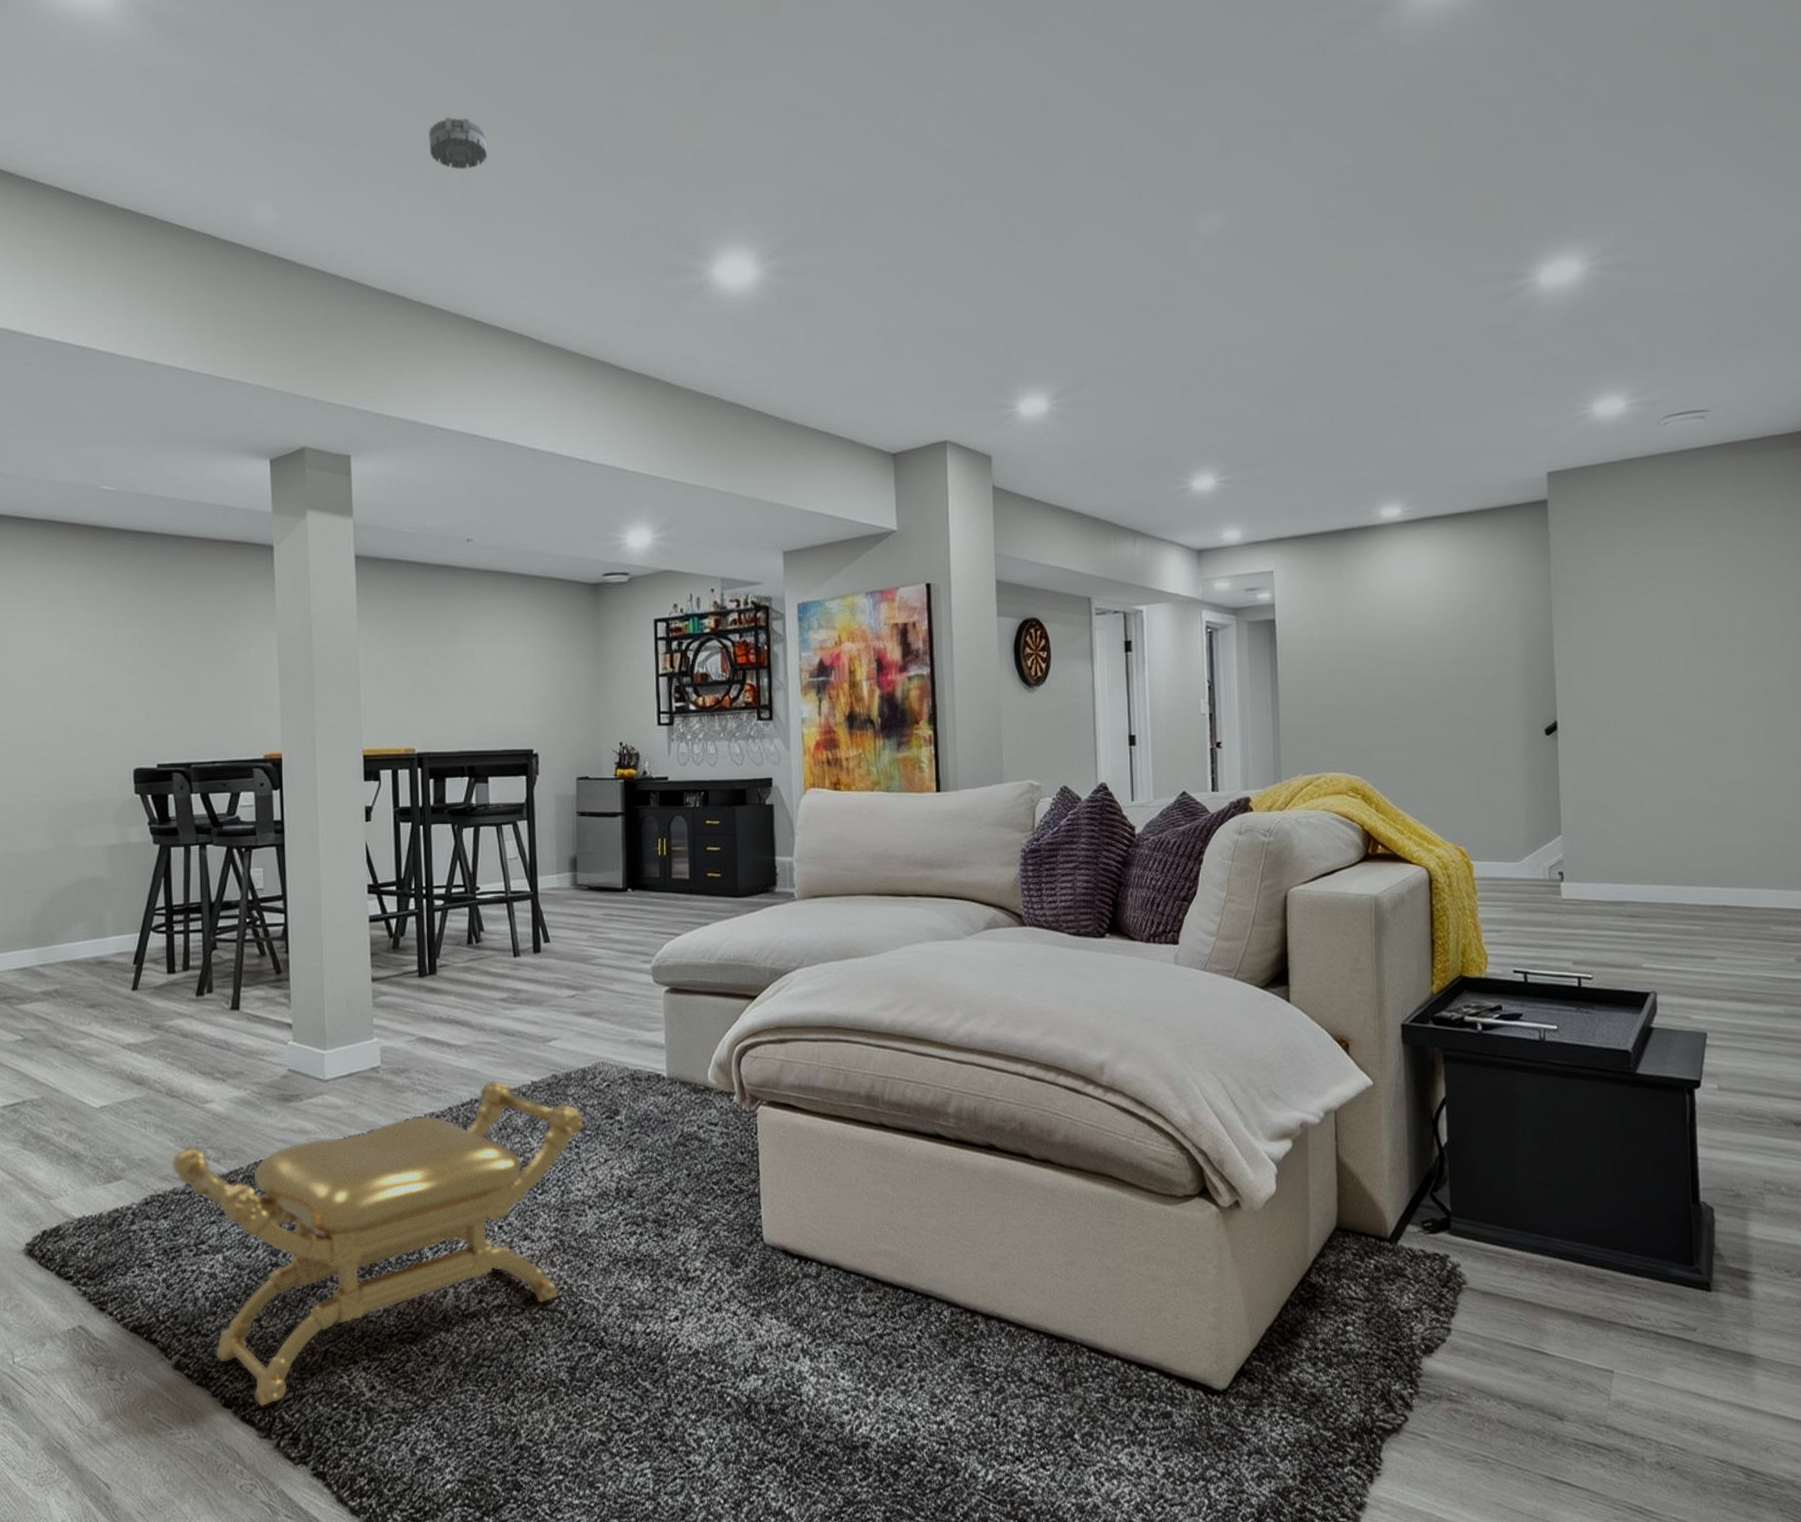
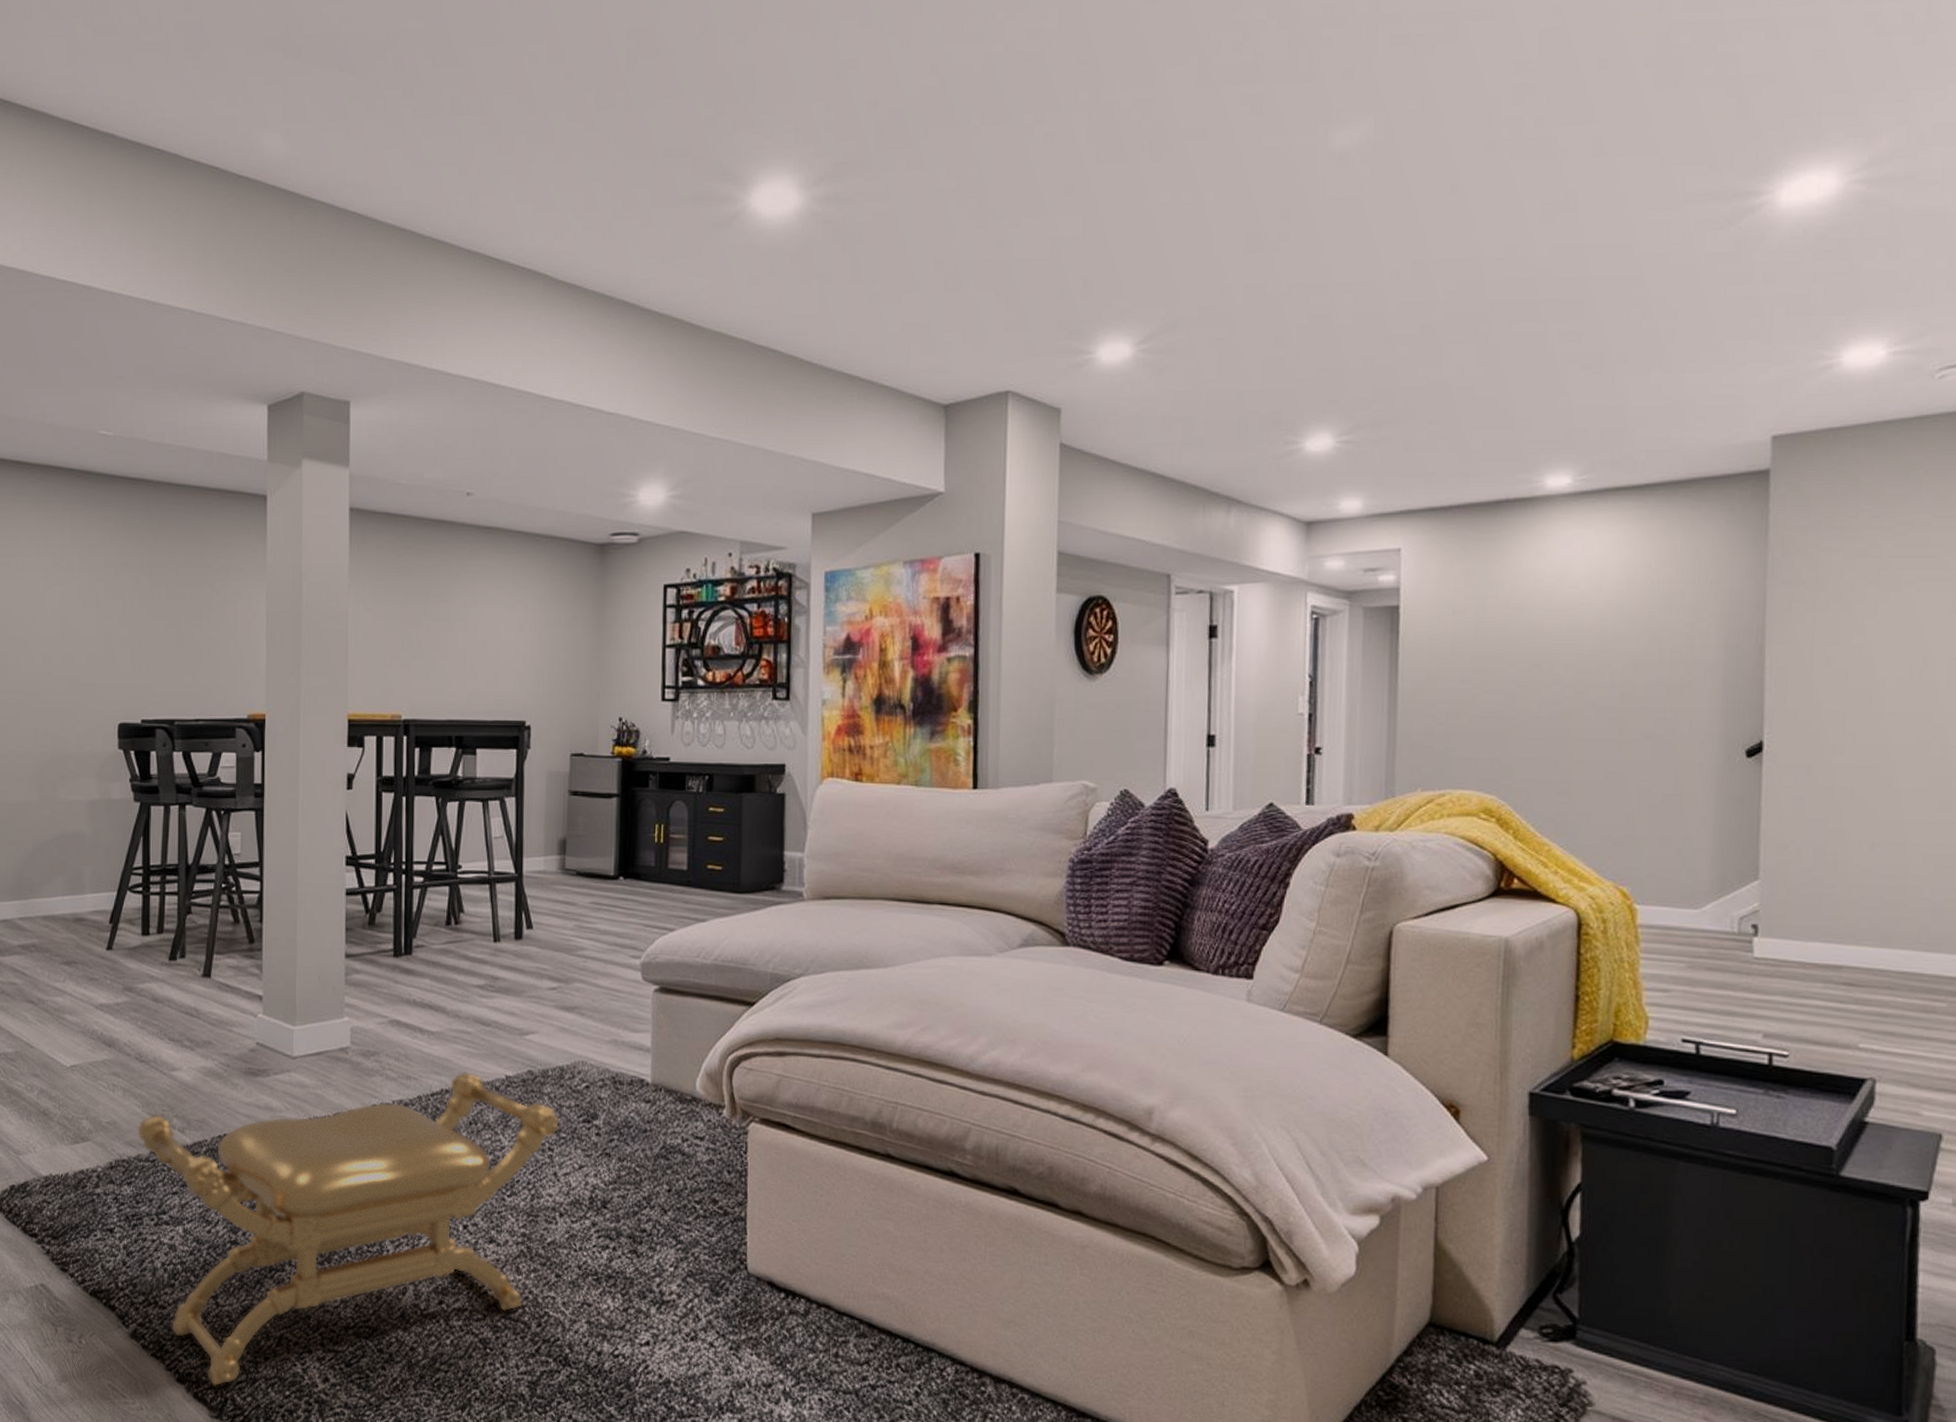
smoke detector: present [429,117,487,169] -> none [448,35,510,92]

